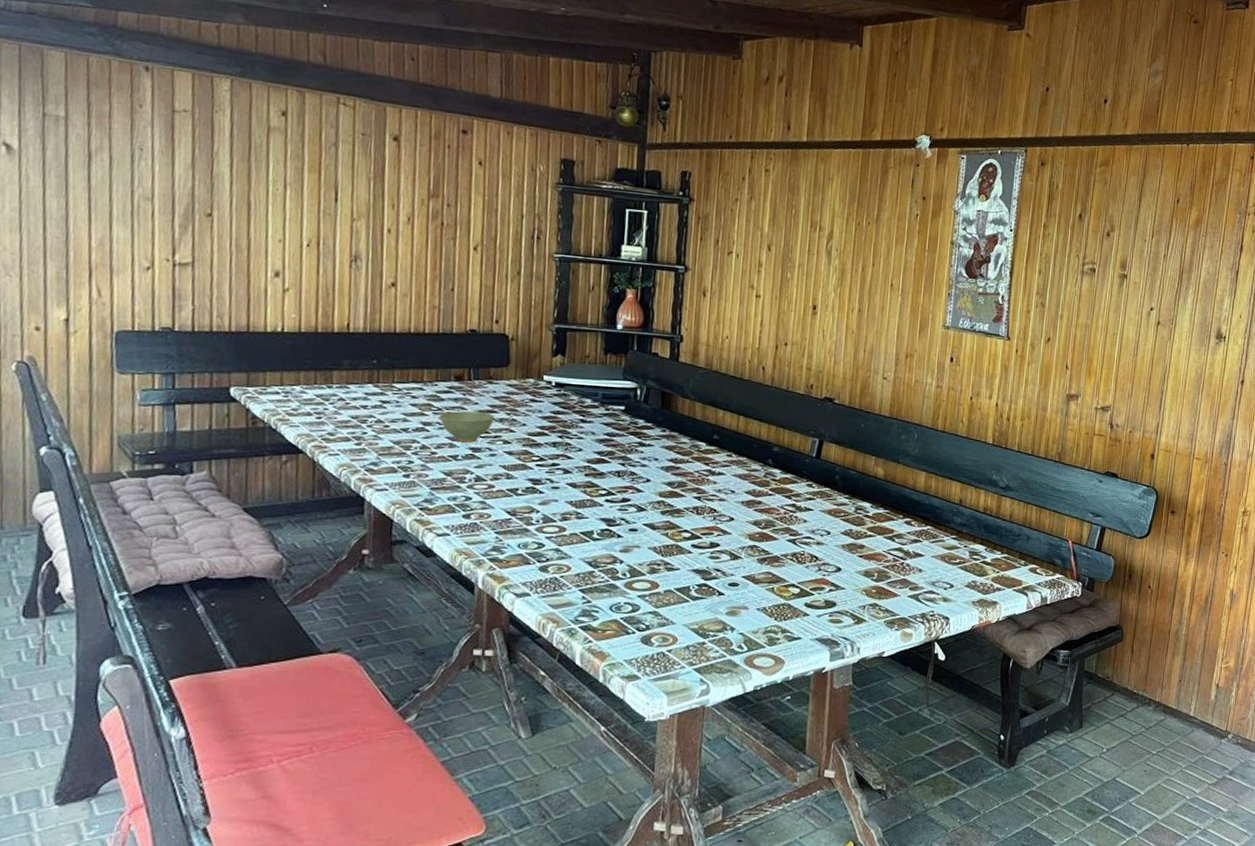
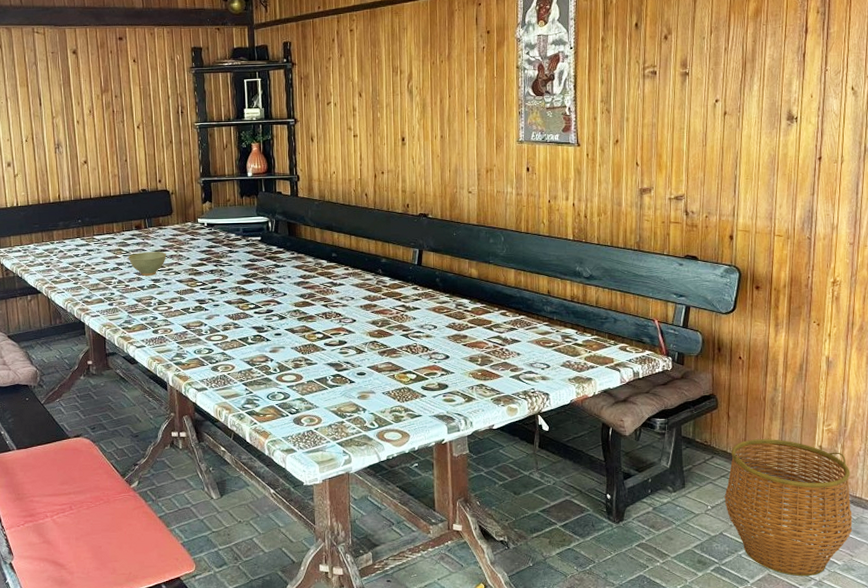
basket: none [1120,676,1243,825] -> present [724,439,853,576]

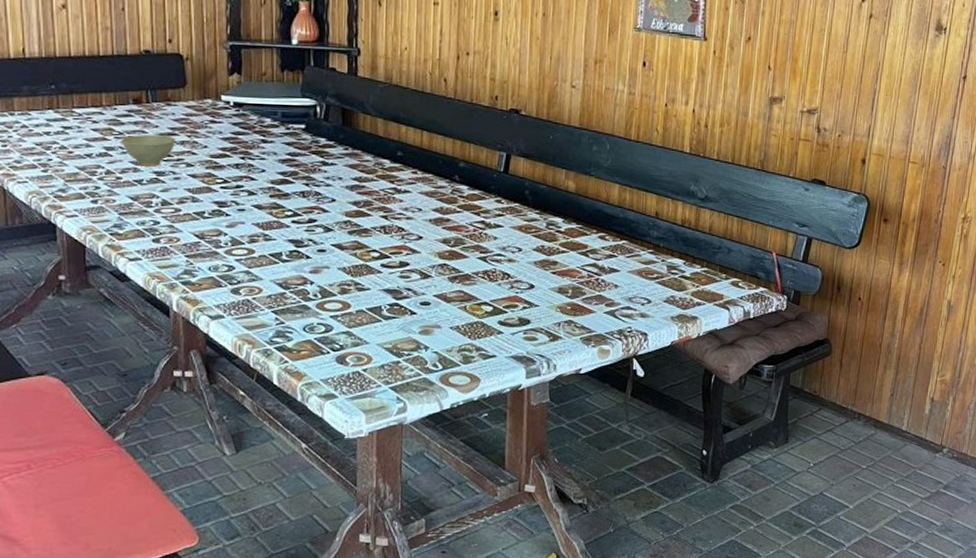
basket: present [724,439,853,576] -> none [828,390,959,538]

